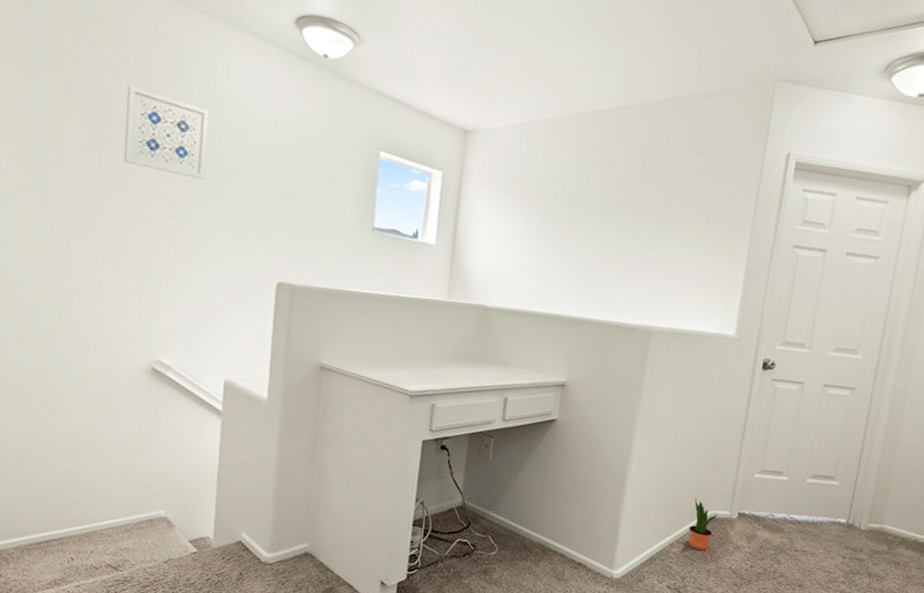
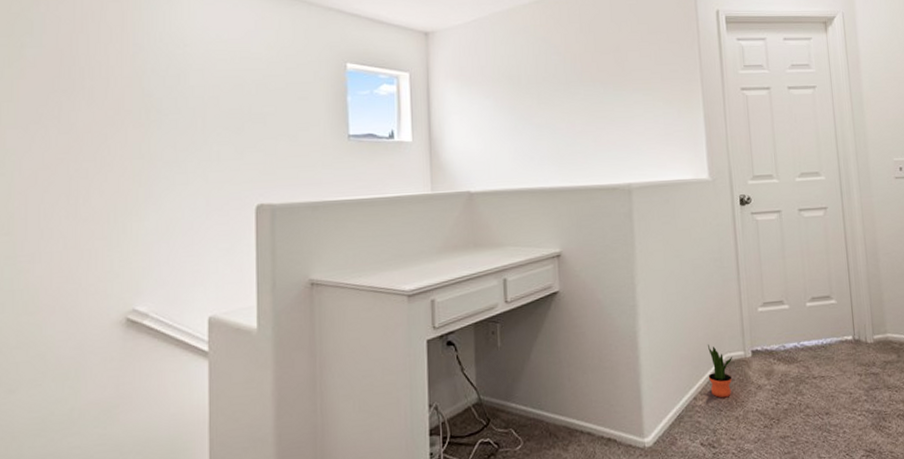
wall art: present [123,85,209,180] -> none [84,39,172,117]

